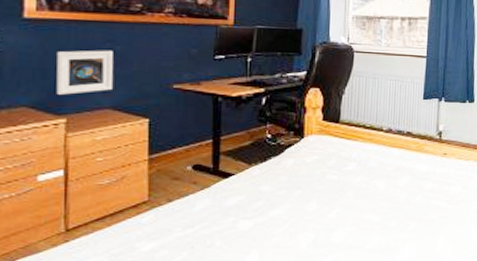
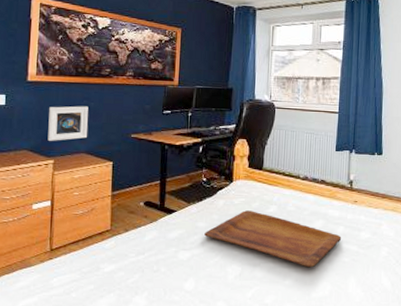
tray: none [270,169,430,229] -> present [204,210,342,268]

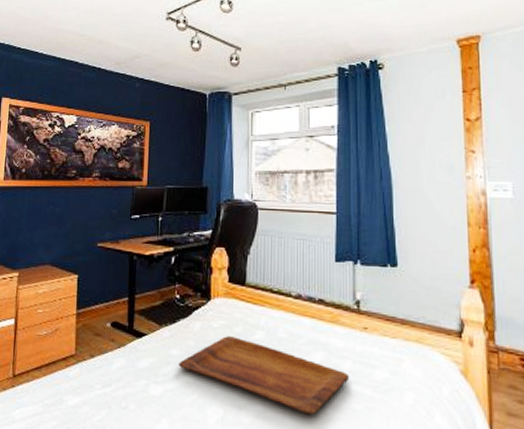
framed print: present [48,106,88,141] -> none [13,212,54,251]

